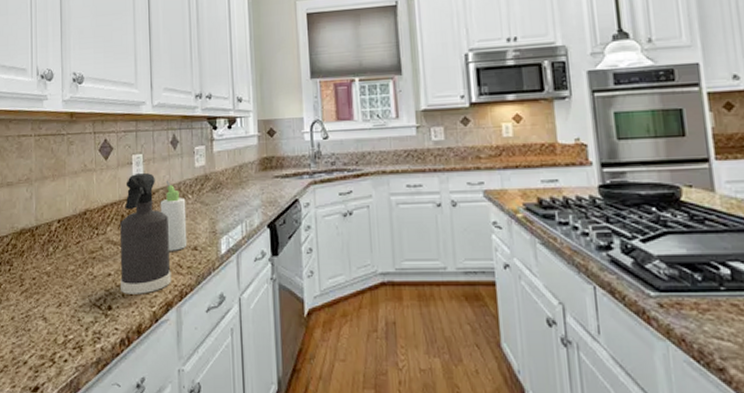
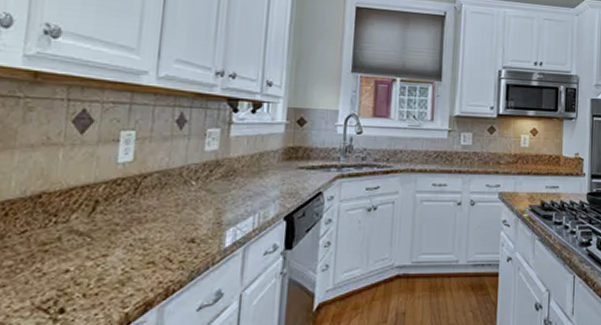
spray bottle: present [120,173,172,294] -> none [81,153,161,294]
bottle: present [160,180,188,251] -> none [151,163,188,243]

